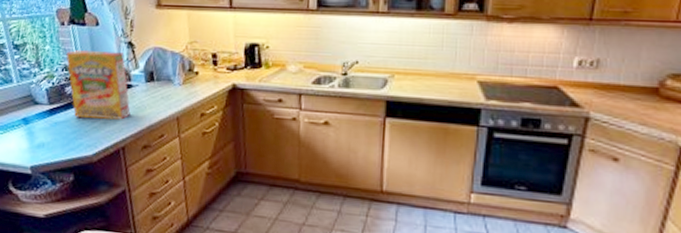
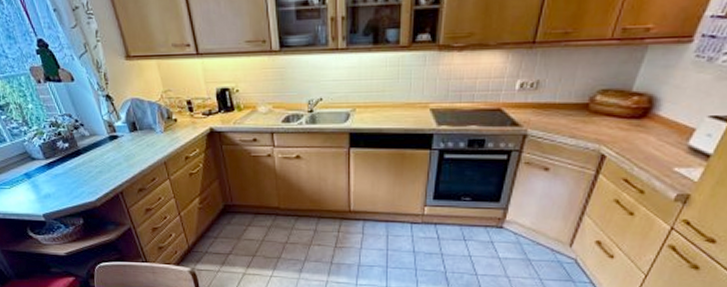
cereal box: present [66,50,131,120] -> none [49,106,122,170]

